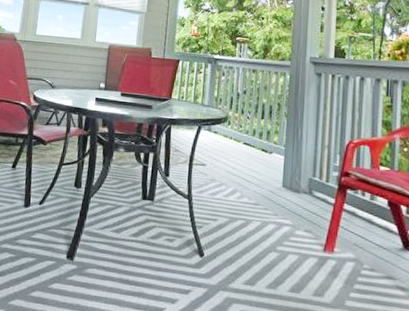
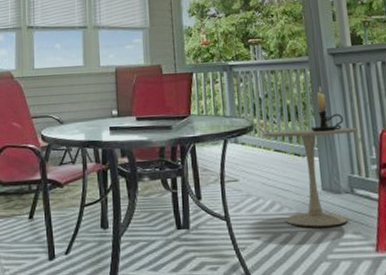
side table: none [234,125,326,221] -> present [261,127,357,227]
candle holder: none [282,91,315,135] -> present [311,86,344,132]

